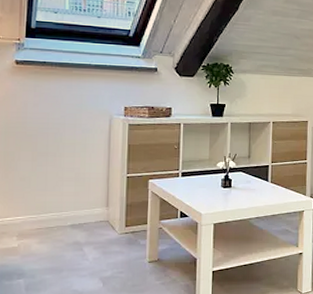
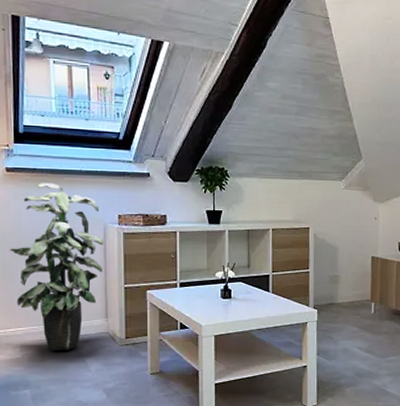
indoor plant: none [13,75,108,239] -> present [9,183,103,350]

